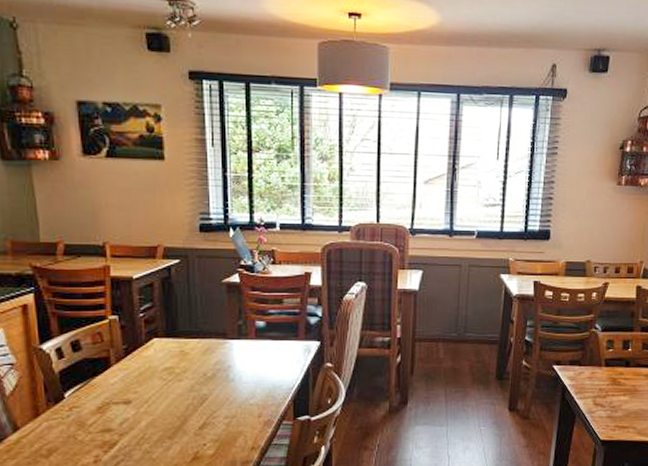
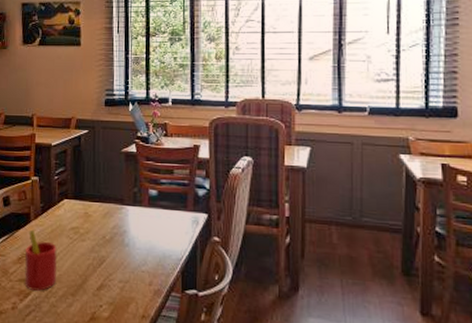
straw: none [107,375,150,440] -> present [24,229,58,291]

